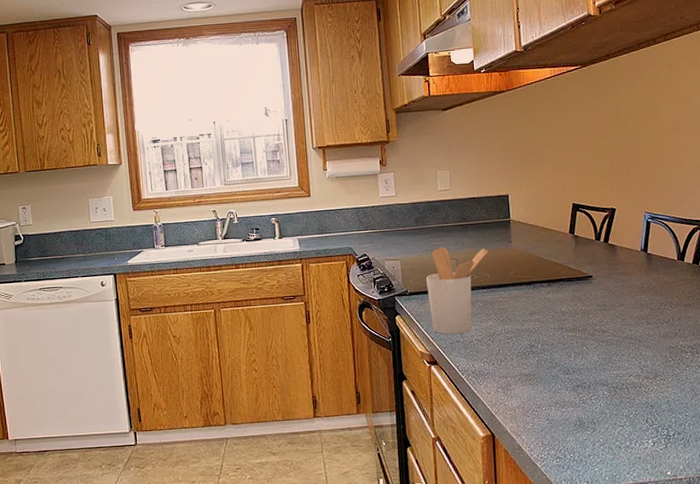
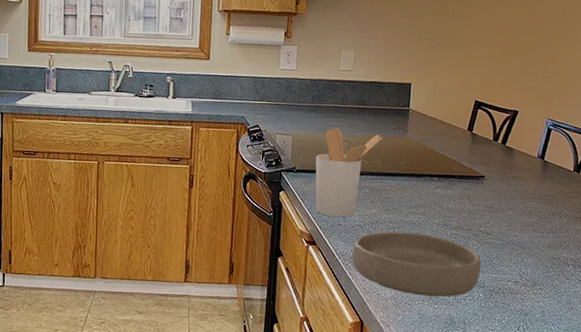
bowl: none [474,340,602,401] -> present [352,231,482,297]

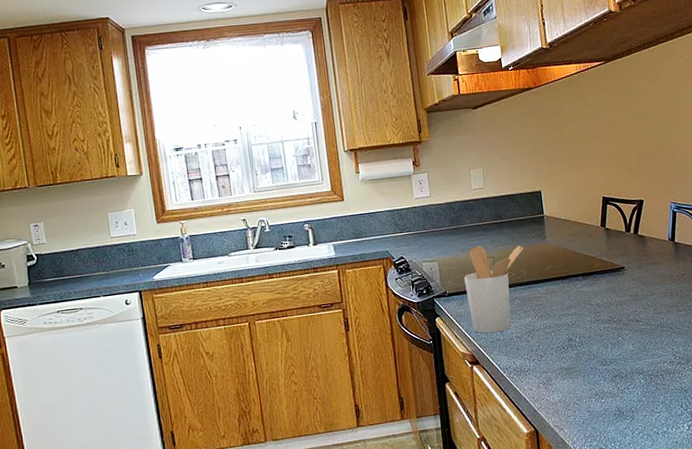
bowl: present [352,231,482,297] -> none [515,333,638,394]

